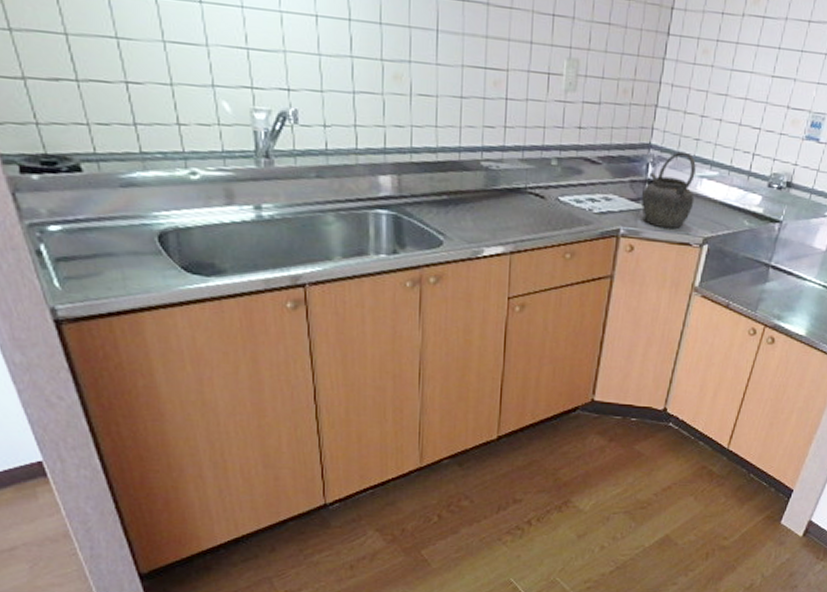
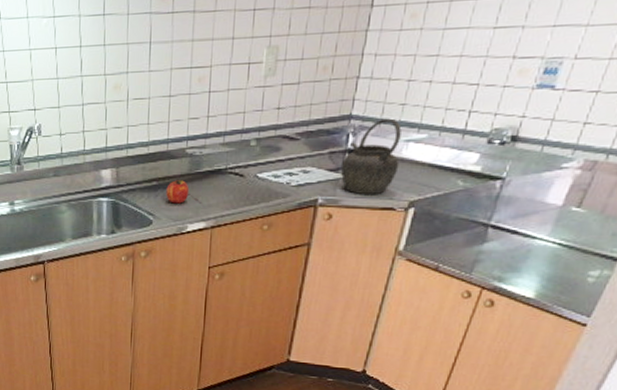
fruit: none [458,194,485,224] -> present [166,179,190,204]

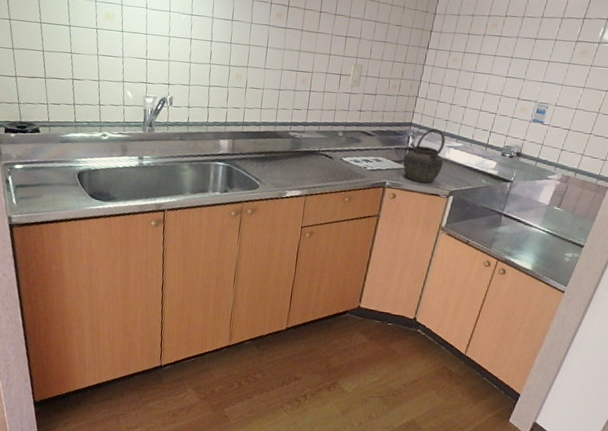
fruit: present [166,179,190,204] -> none [271,154,290,174]

